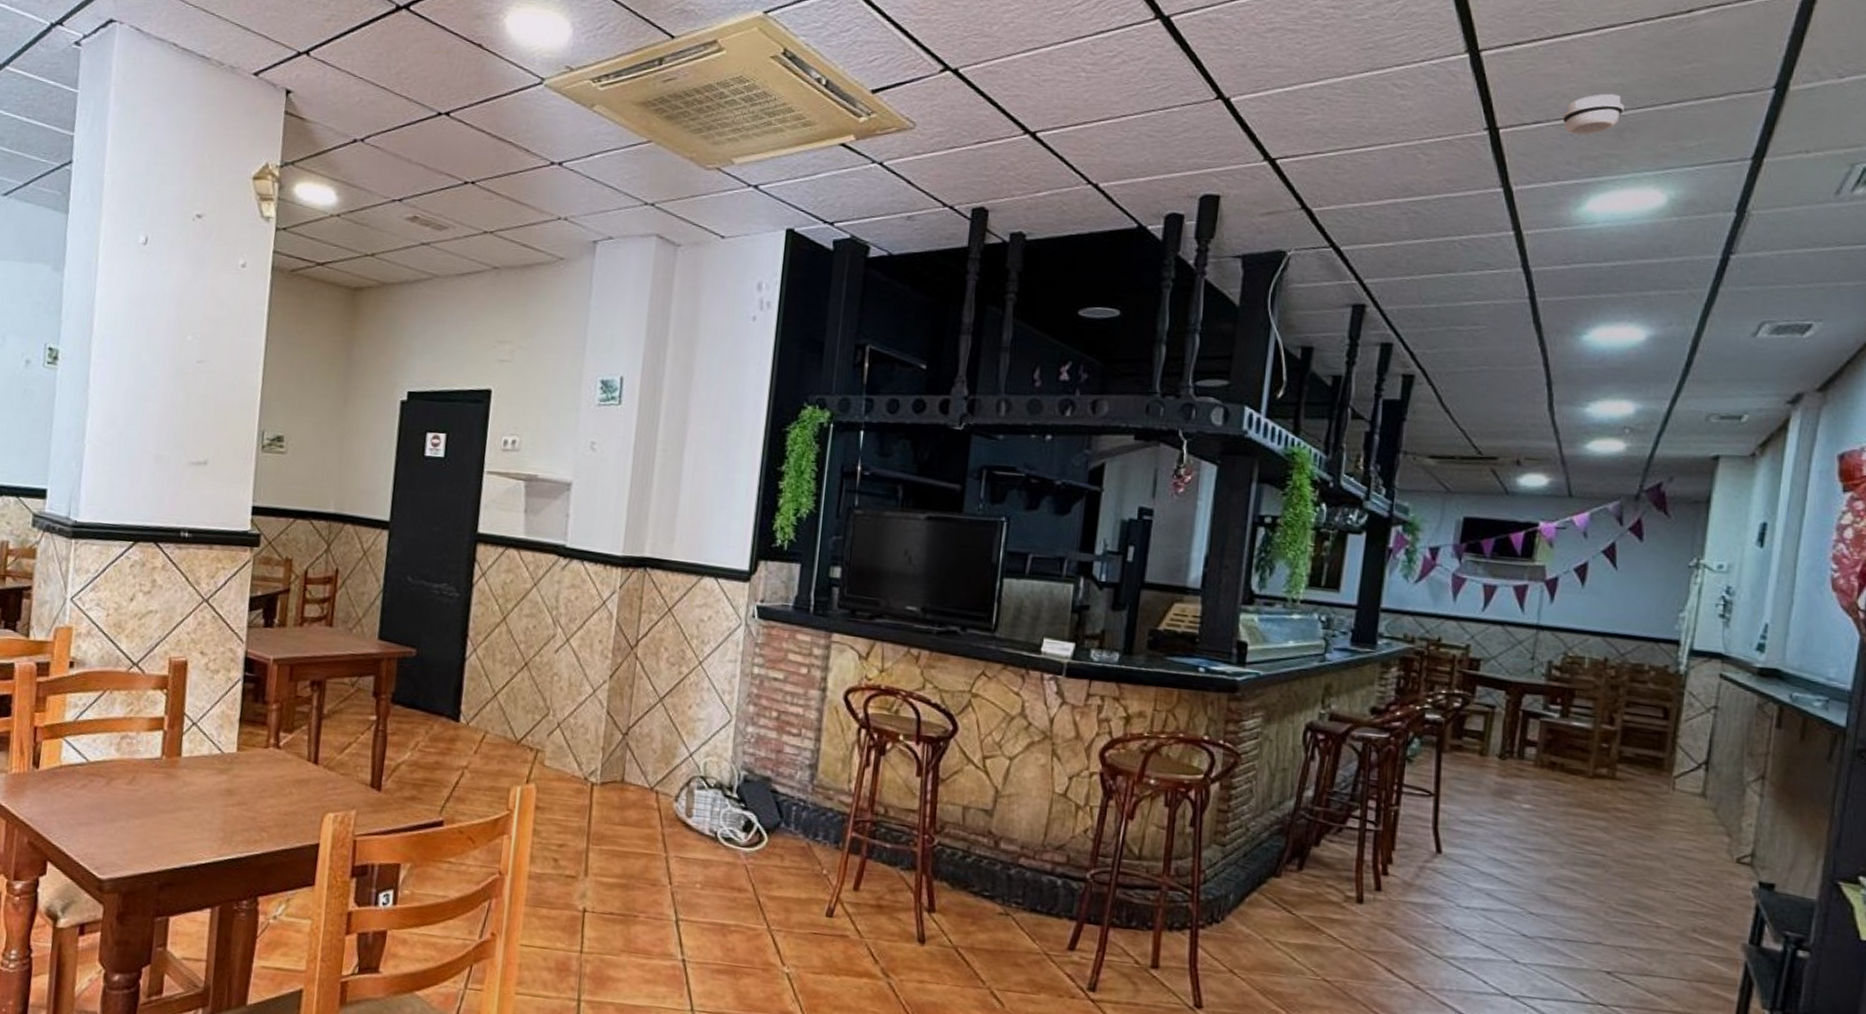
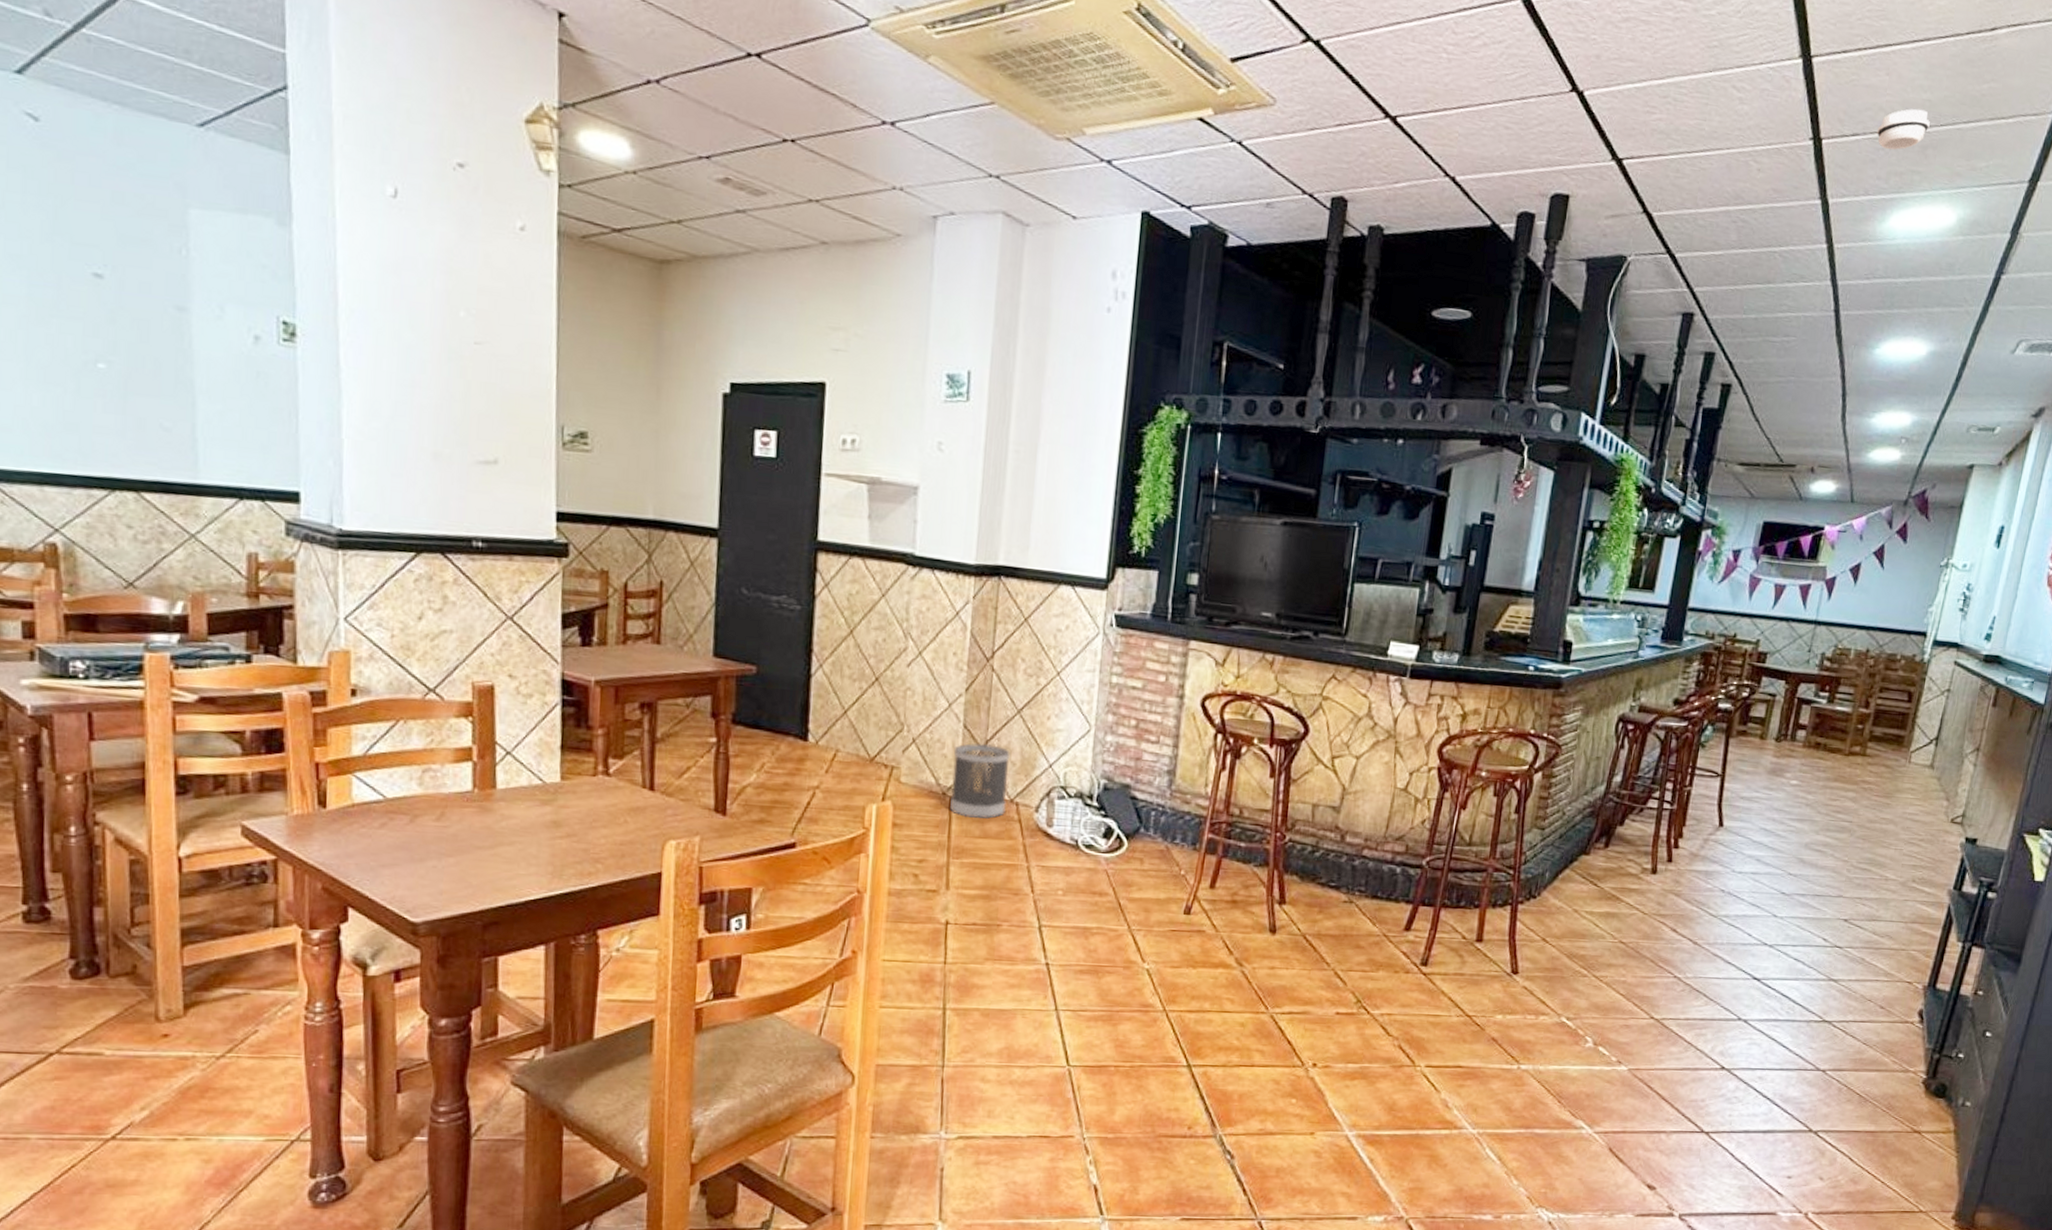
wastebasket: none [591,729,651,807] -> present [950,743,1010,820]

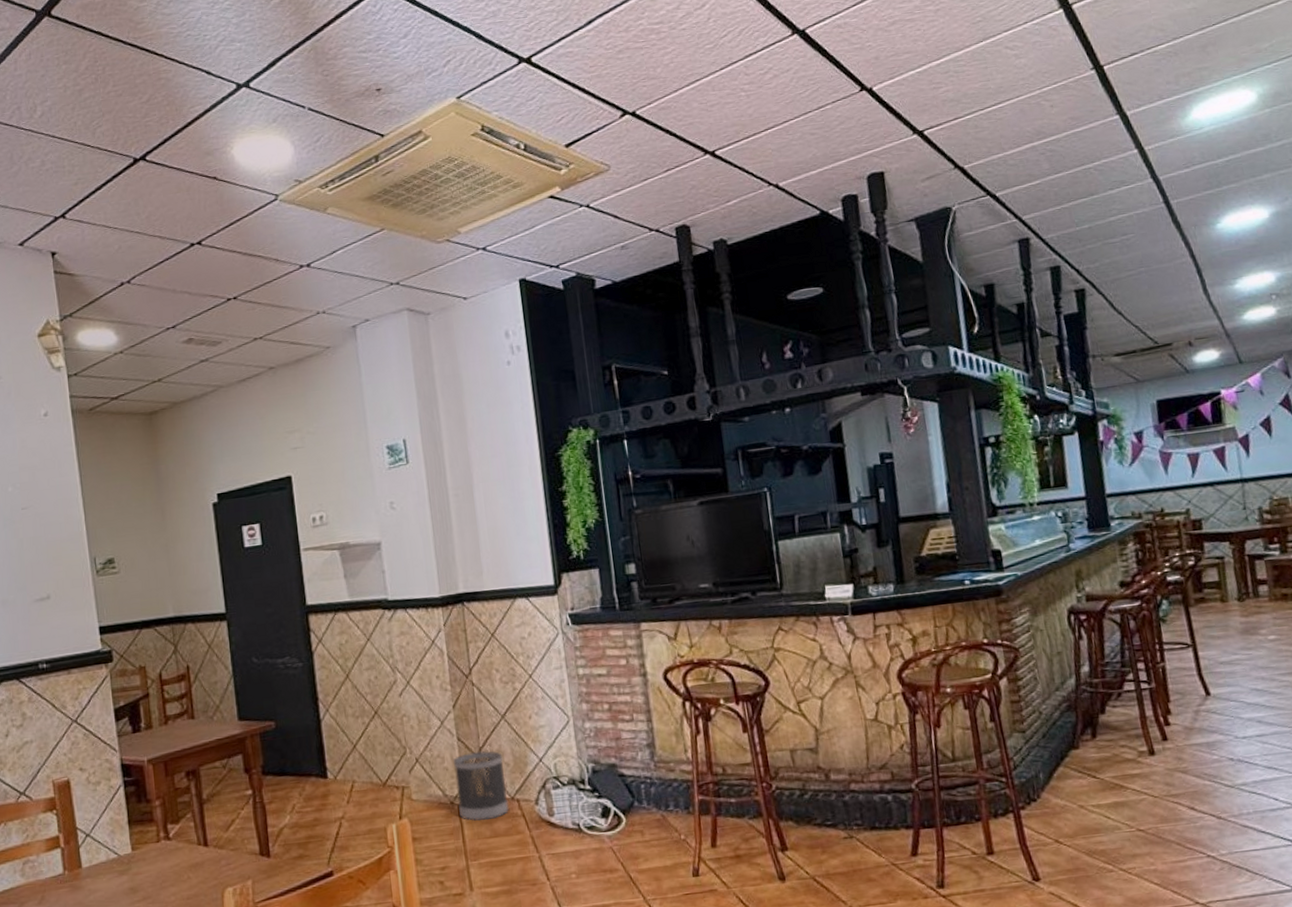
smoke detector: present [1877,109,1930,150] -> none [1152,17,1203,58]

